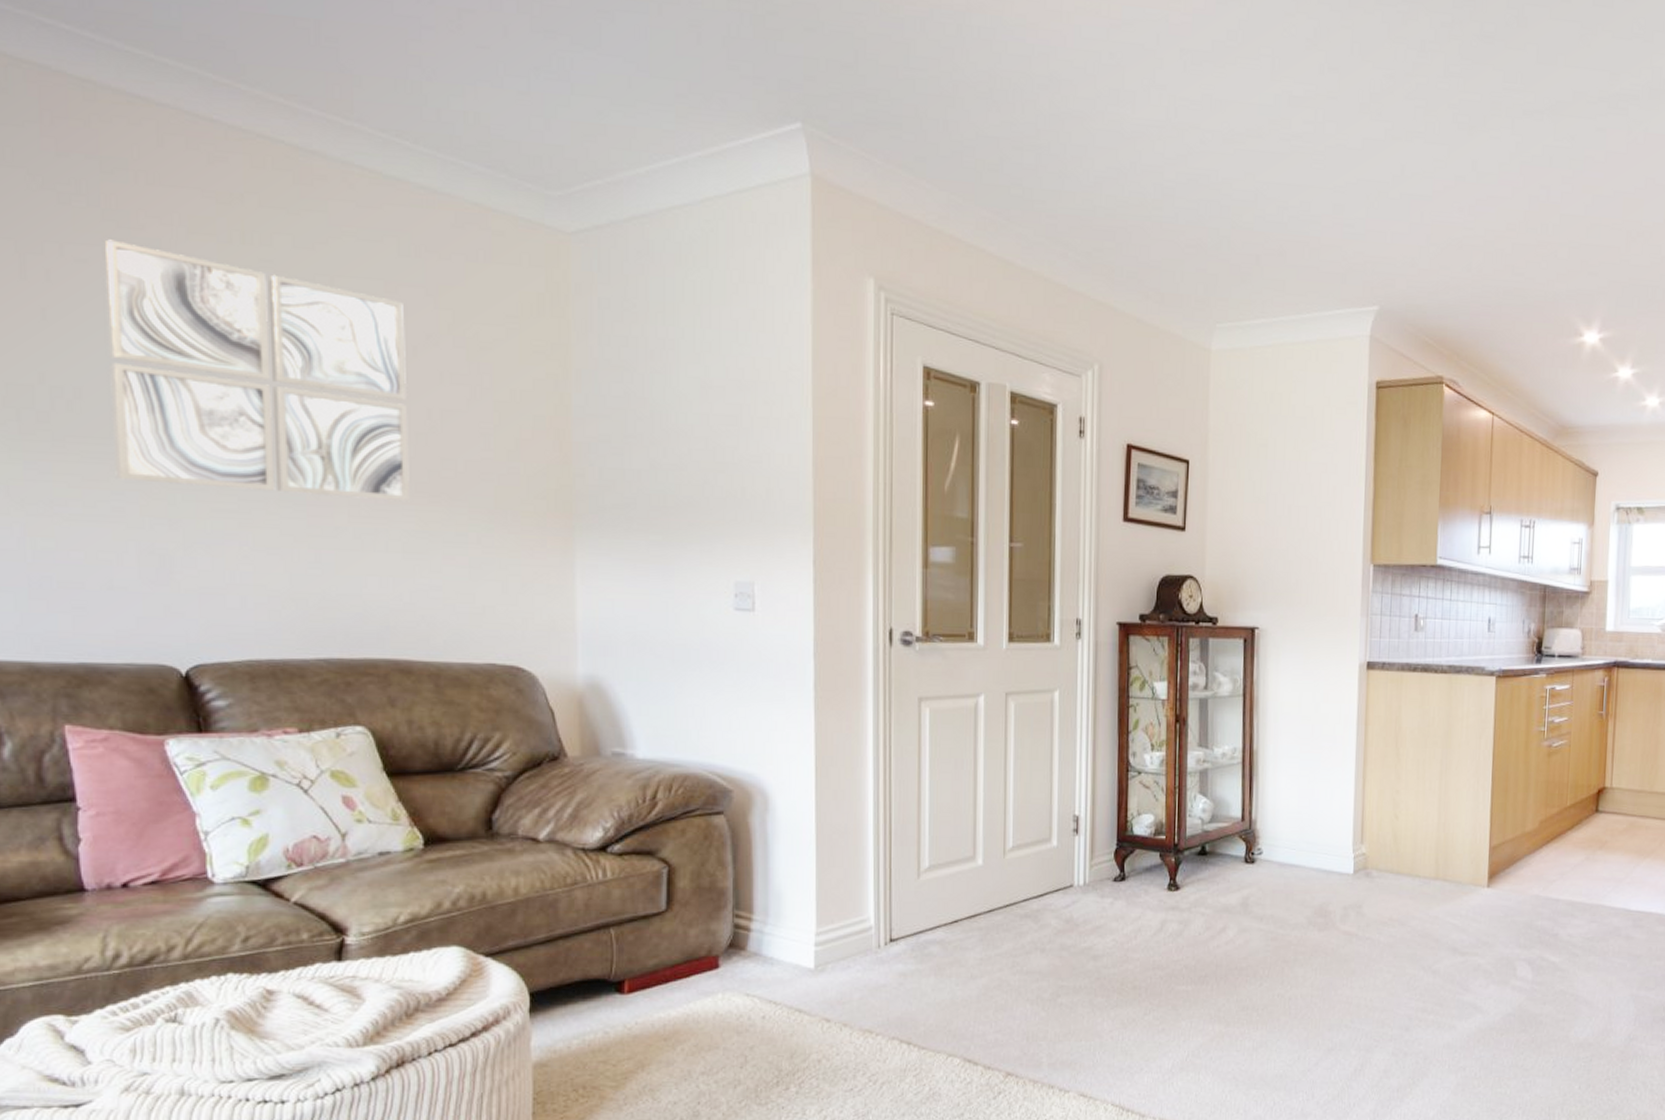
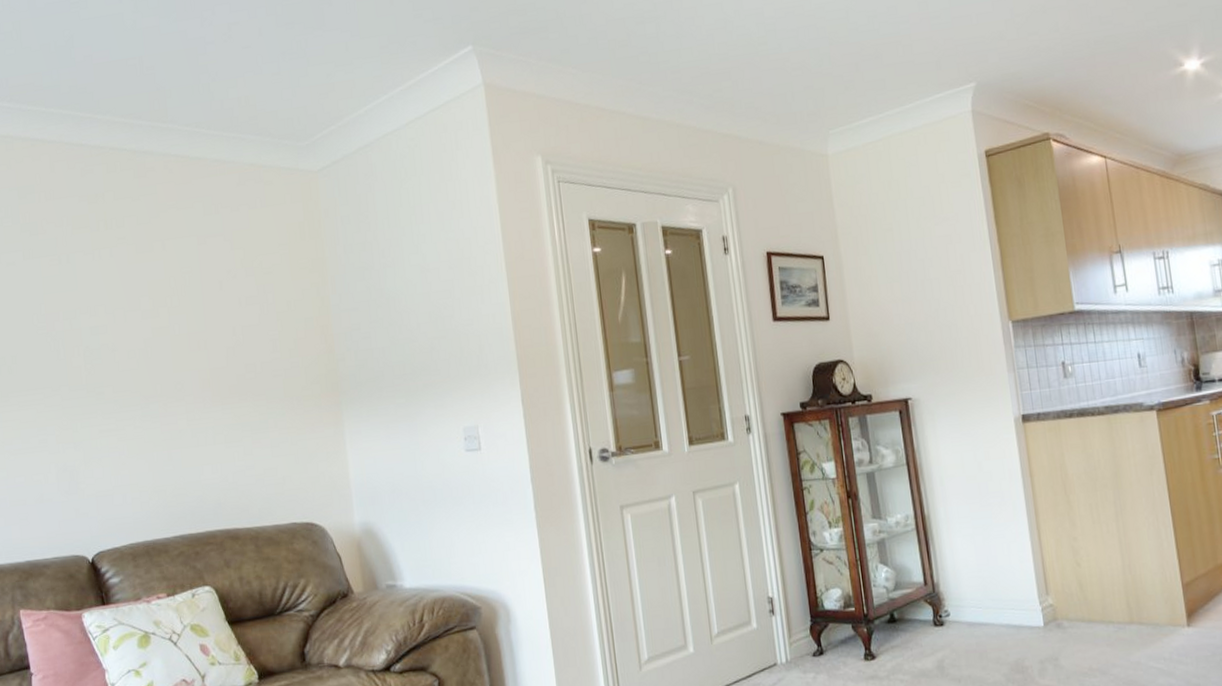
wall art: present [104,239,410,502] -> none [23,244,227,419]

